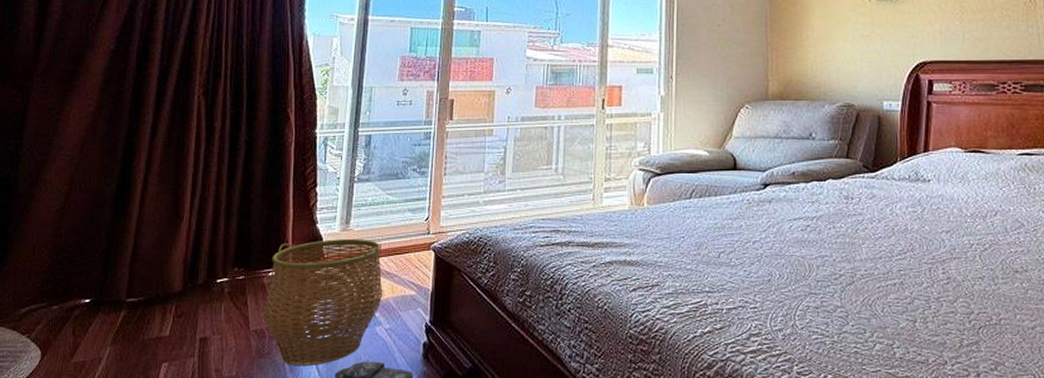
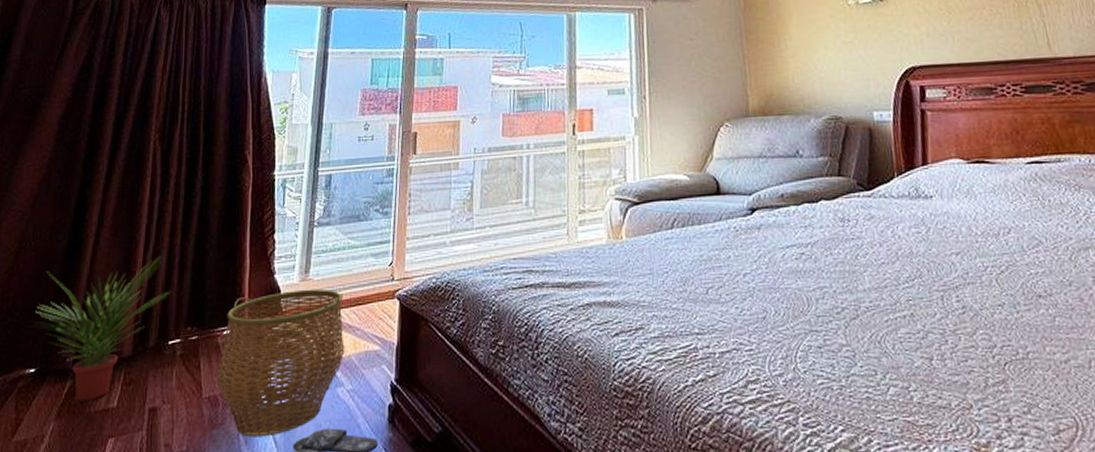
potted plant: none [86,202,219,330] -> present [33,255,172,402]

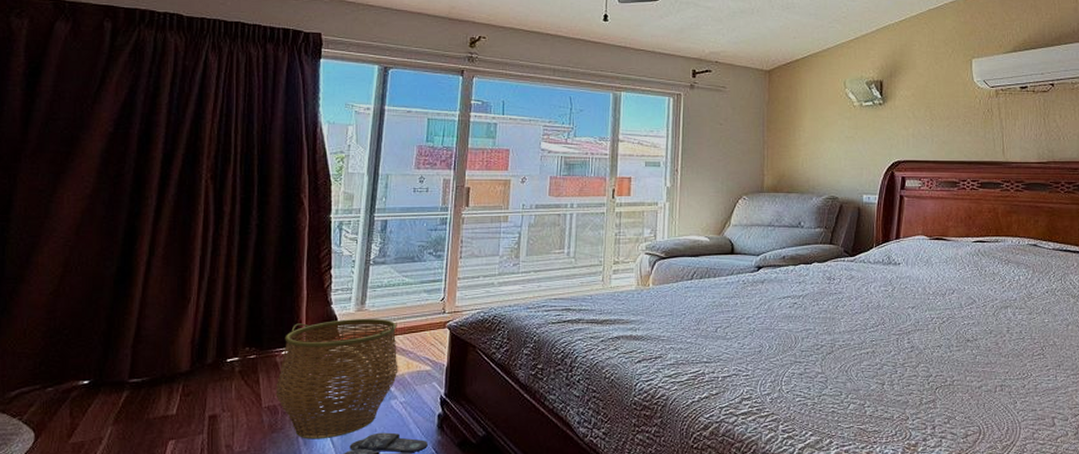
potted plant: present [33,255,172,402] -> none [84,284,228,409]

